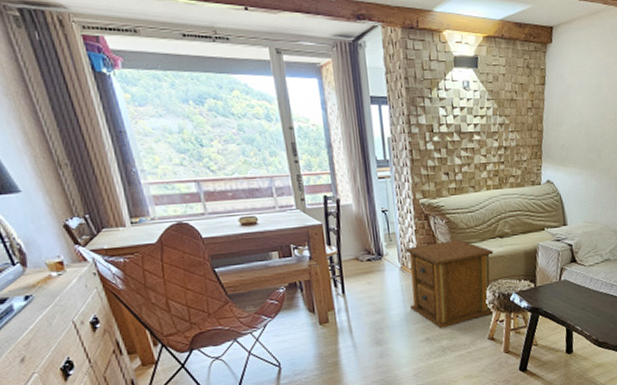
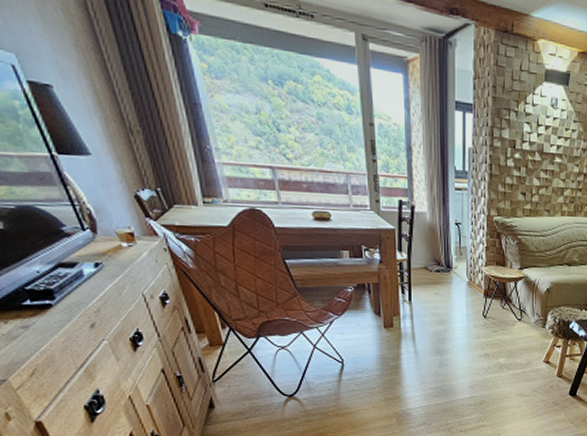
side table: present [405,239,494,329] -> none [473,261,559,347]

